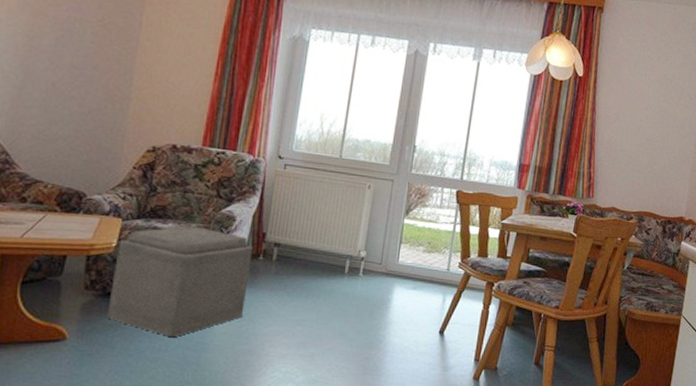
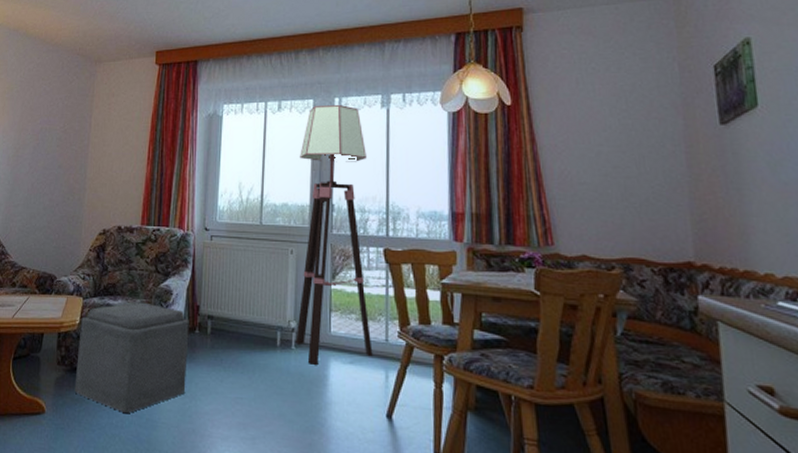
floor lamp: none [363,47,453,290] -> present [295,104,373,365]

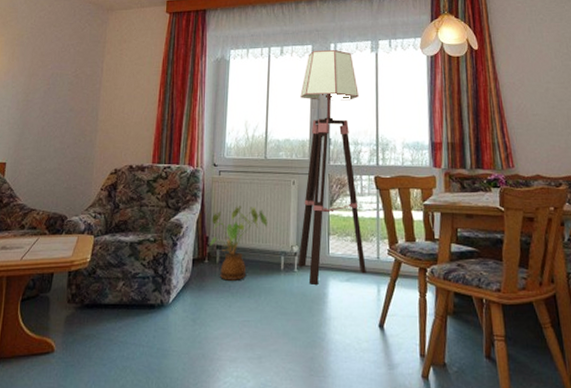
ottoman: present [74,302,189,413] -> none [85,237,199,344]
house plant: none [201,274,263,354] -> present [210,206,268,281]

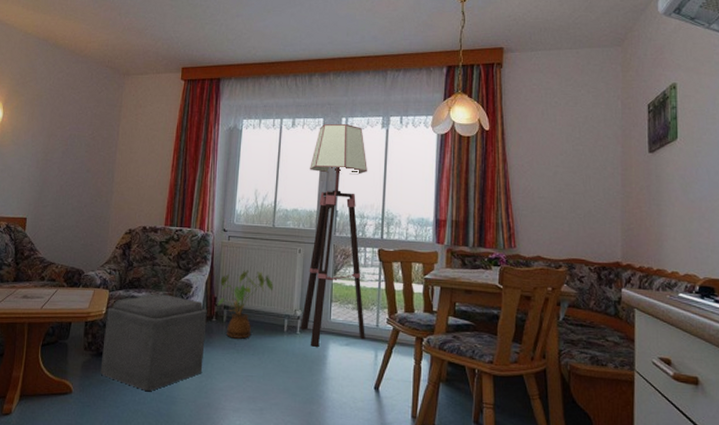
ottoman: none [85,237,199,344] -> present [100,294,207,391]

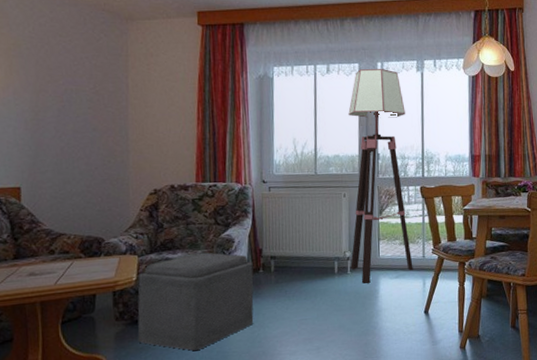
house plant: present [218,270,274,339] -> none [264,219,321,287]

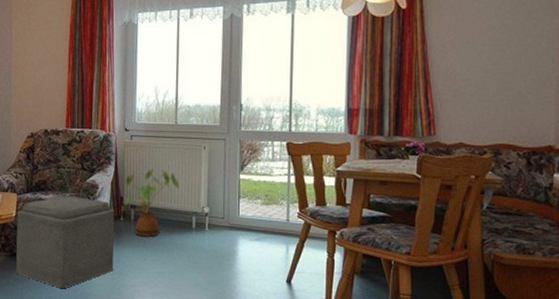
house plant: none [264,219,321,287] -> present [125,169,180,237]
floor lamp: present [348,68,413,284] -> none [209,10,276,243]

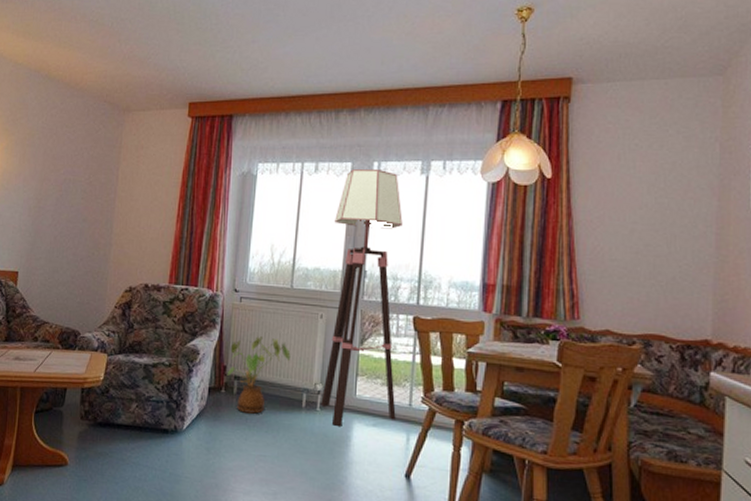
ottoman: present [16,196,115,288] -> none [98,360,215,467]
floor lamp: none [209,10,276,243] -> present [321,168,403,426]

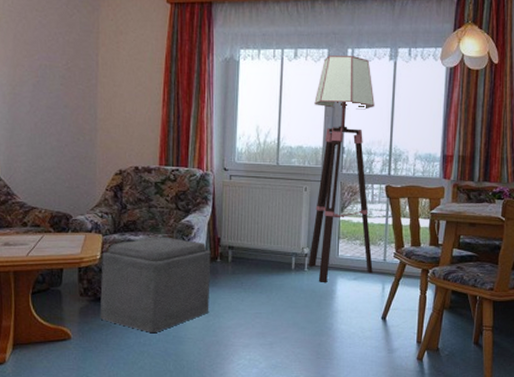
ottoman: none [98,360,215,467] -> present [100,237,211,332]
house plant: present [228,336,291,414] -> none [222,210,280,278]

